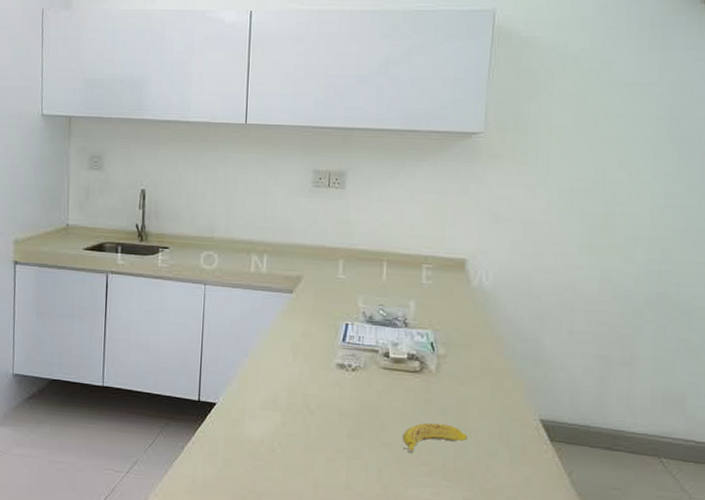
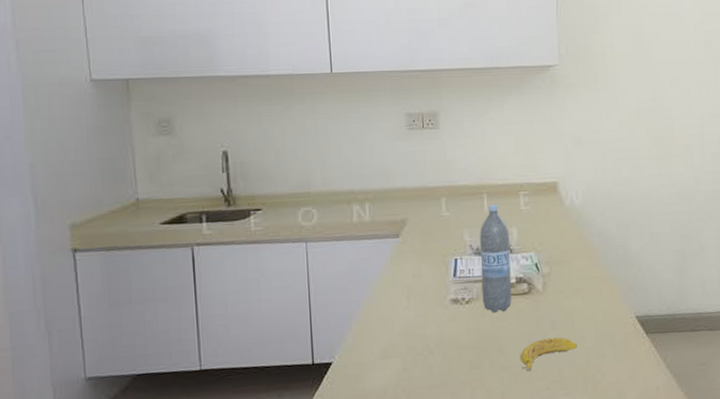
water bottle: none [369,273,407,387] -> present [479,204,512,313]

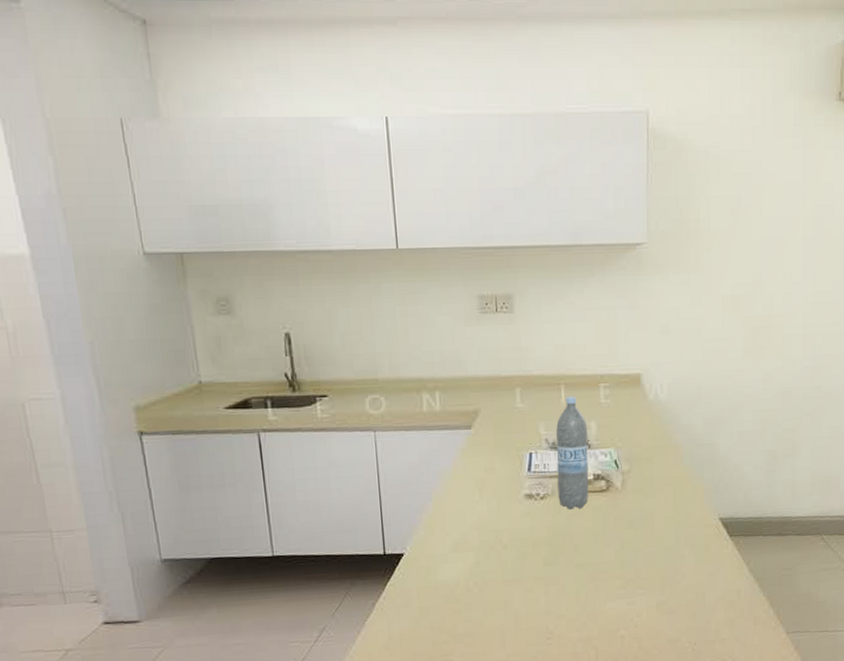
banana: present [520,337,577,372] -> none [595,536,656,570]

